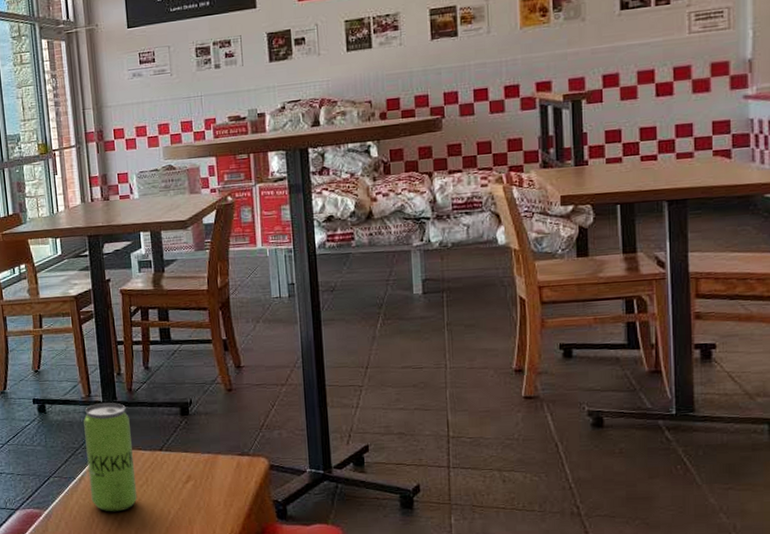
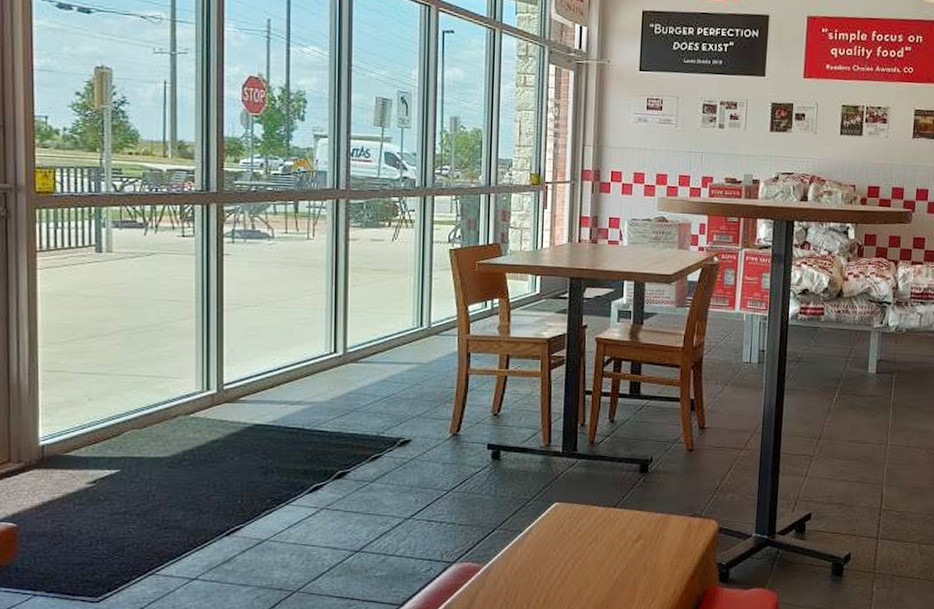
beverage can: present [83,402,138,512] -> none [536,454,587,569]

